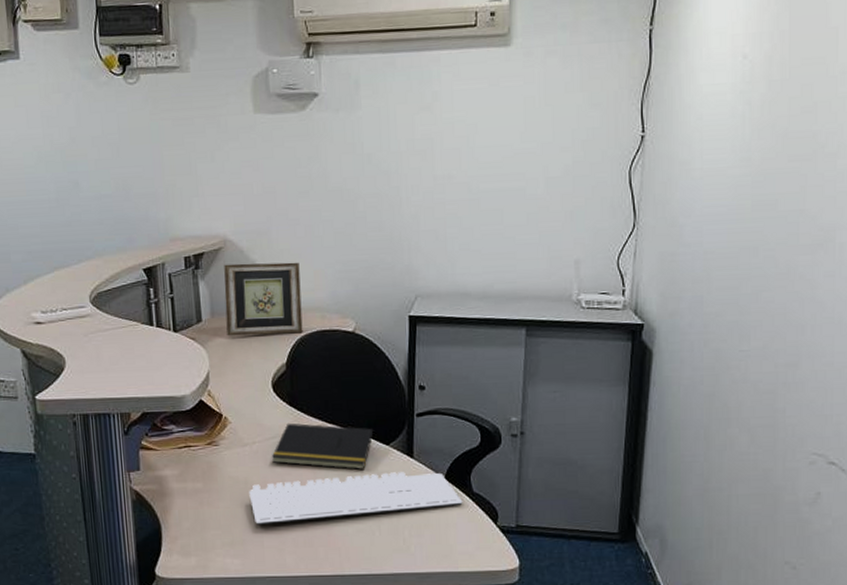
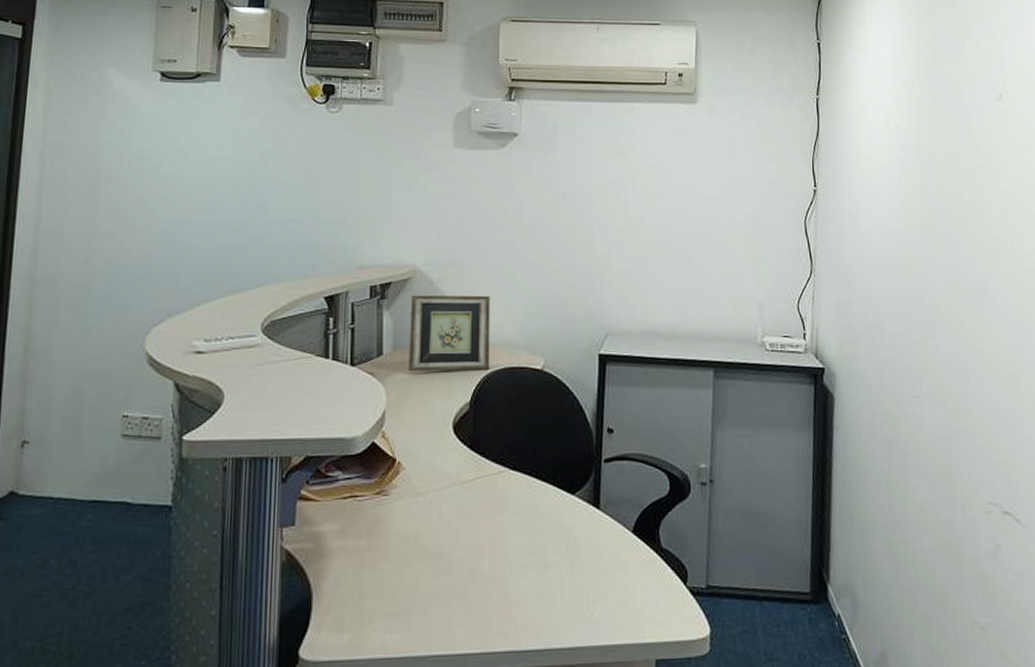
keyboard: present [249,472,463,526] -> none [418,525,651,592]
notepad: present [271,423,374,469] -> none [446,469,559,523]

